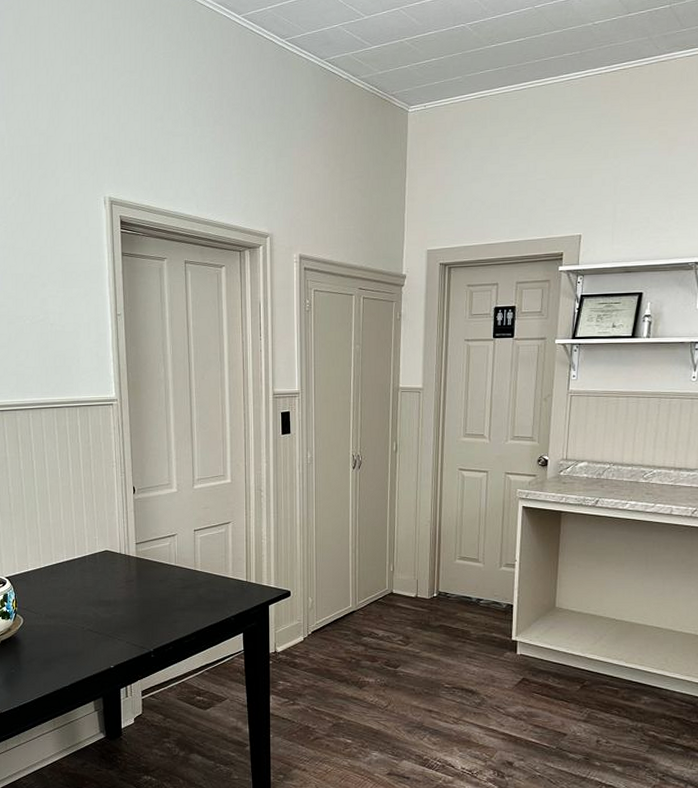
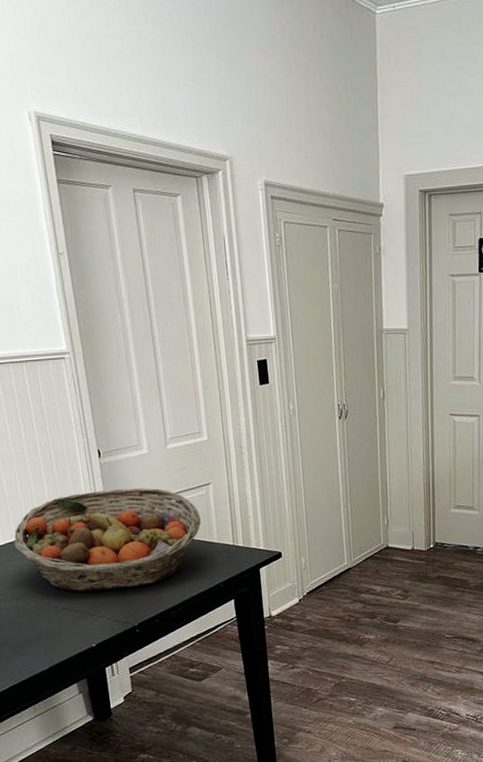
fruit basket: none [53,522,219,616] -> present [14,488,201,592]

